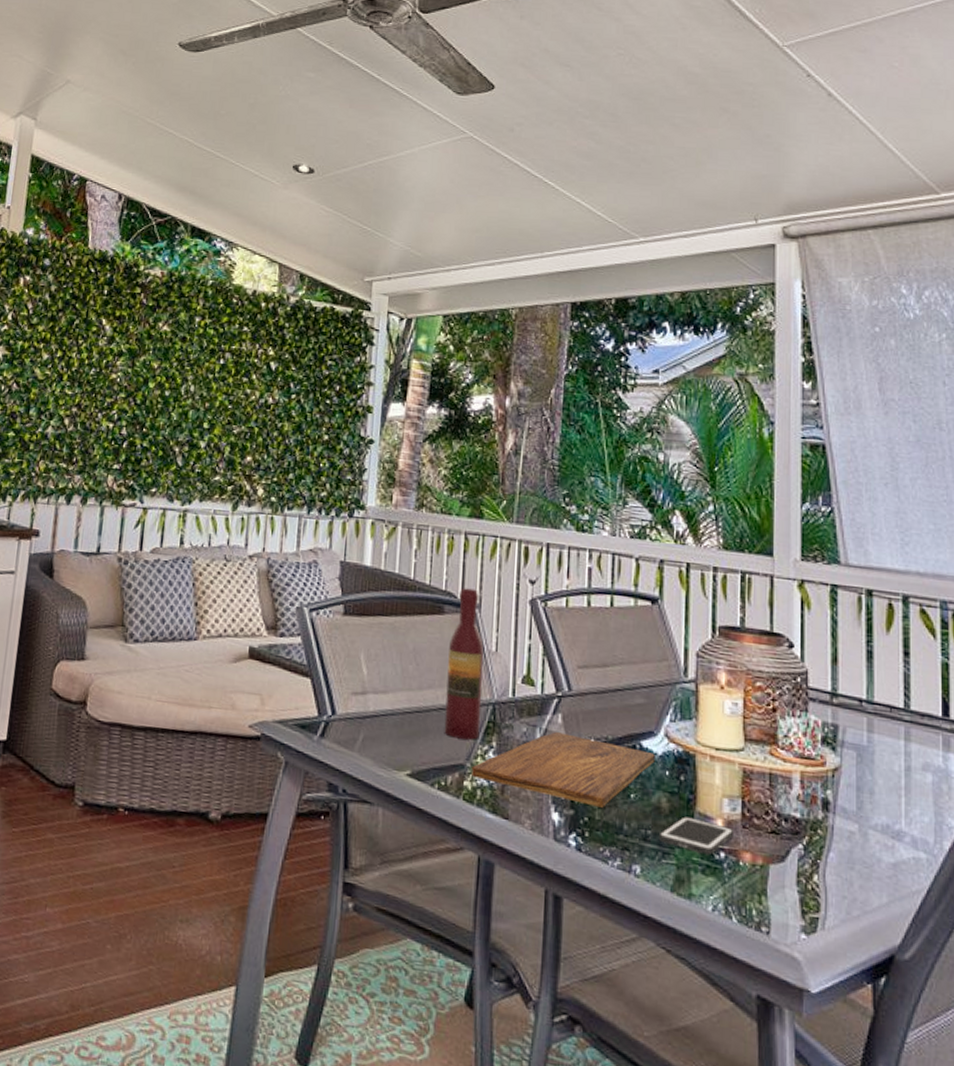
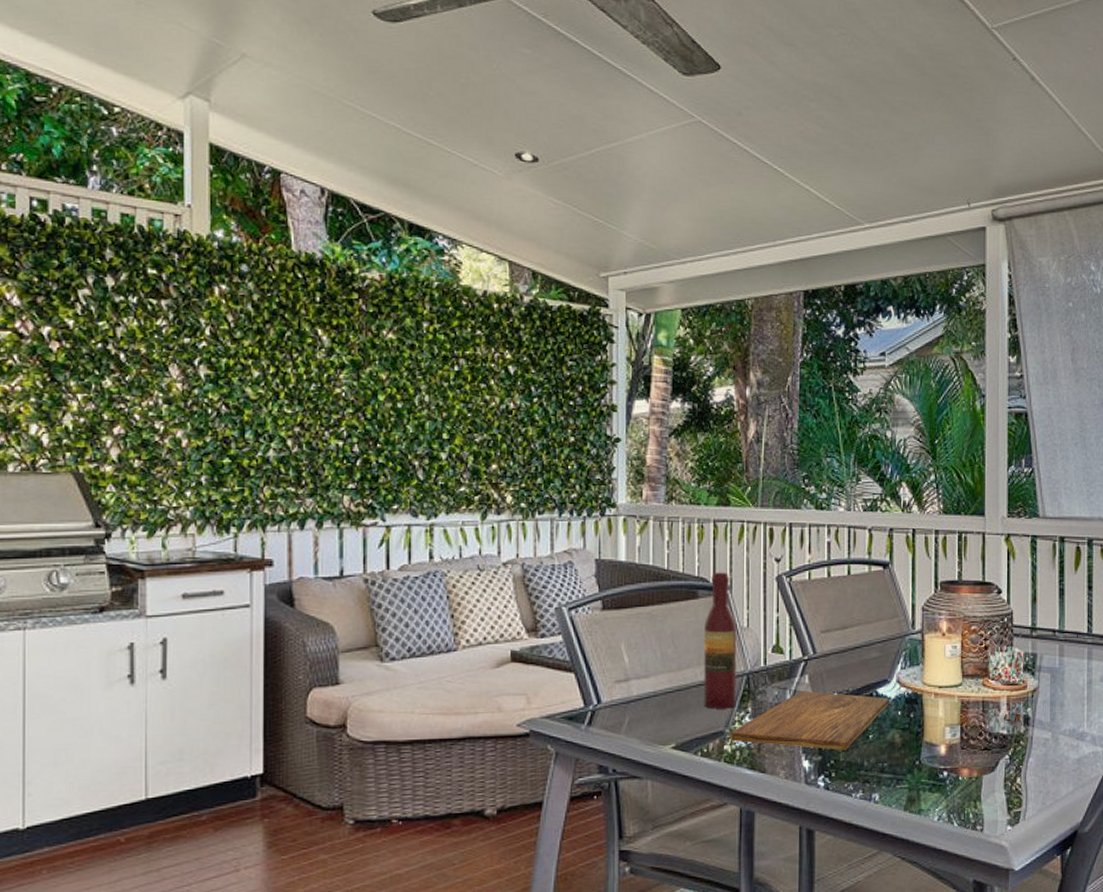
cell phone: present [658,816,735,855] -> none [893,747,955,776]

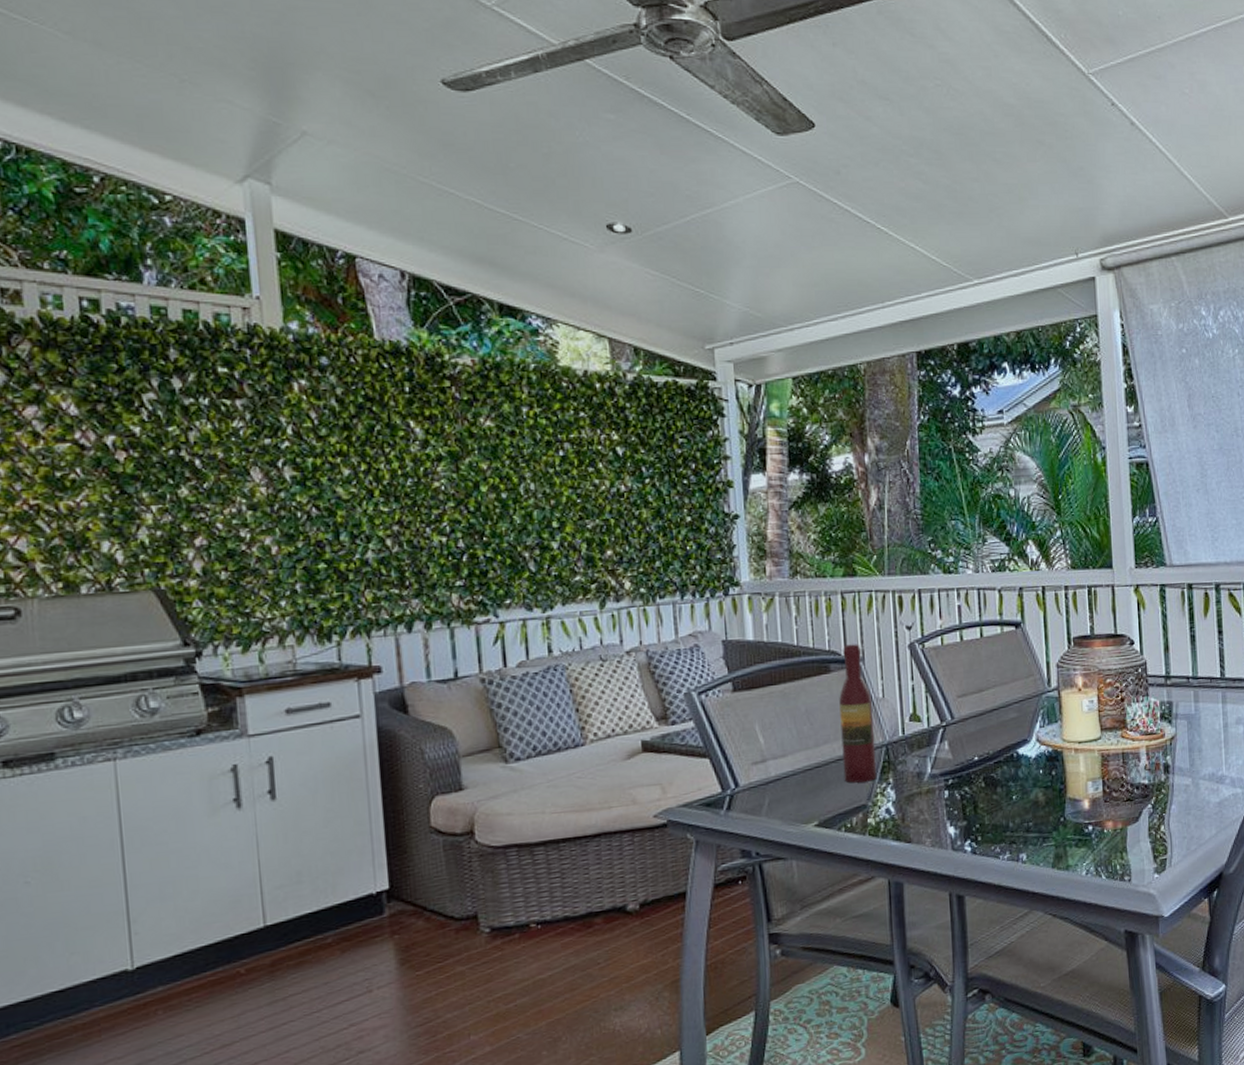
cutting board: present [731,691,889,750] -> none [873,757,1030,814]

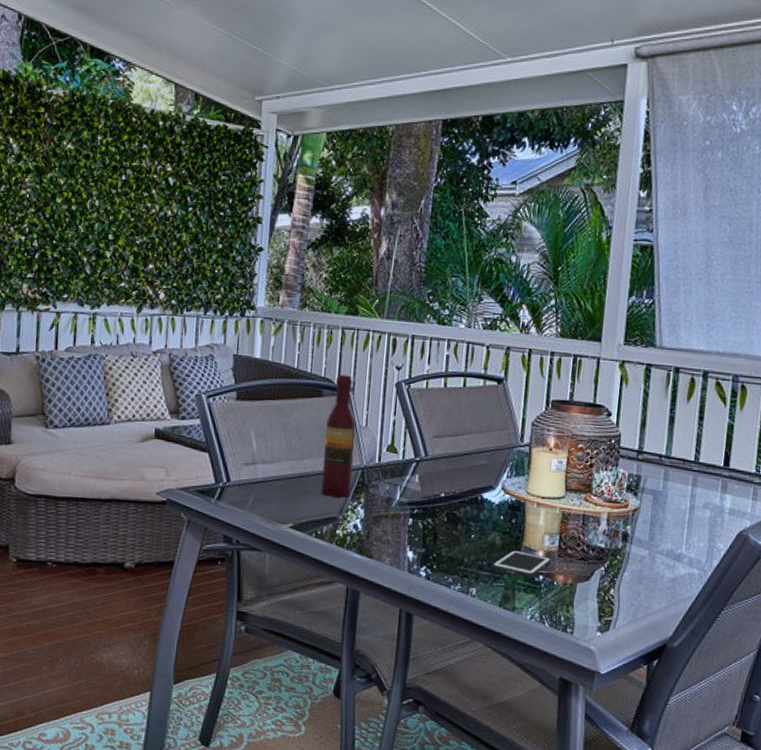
cell phone: none [1038,803,1099,832] -> present [491,550,552,578]

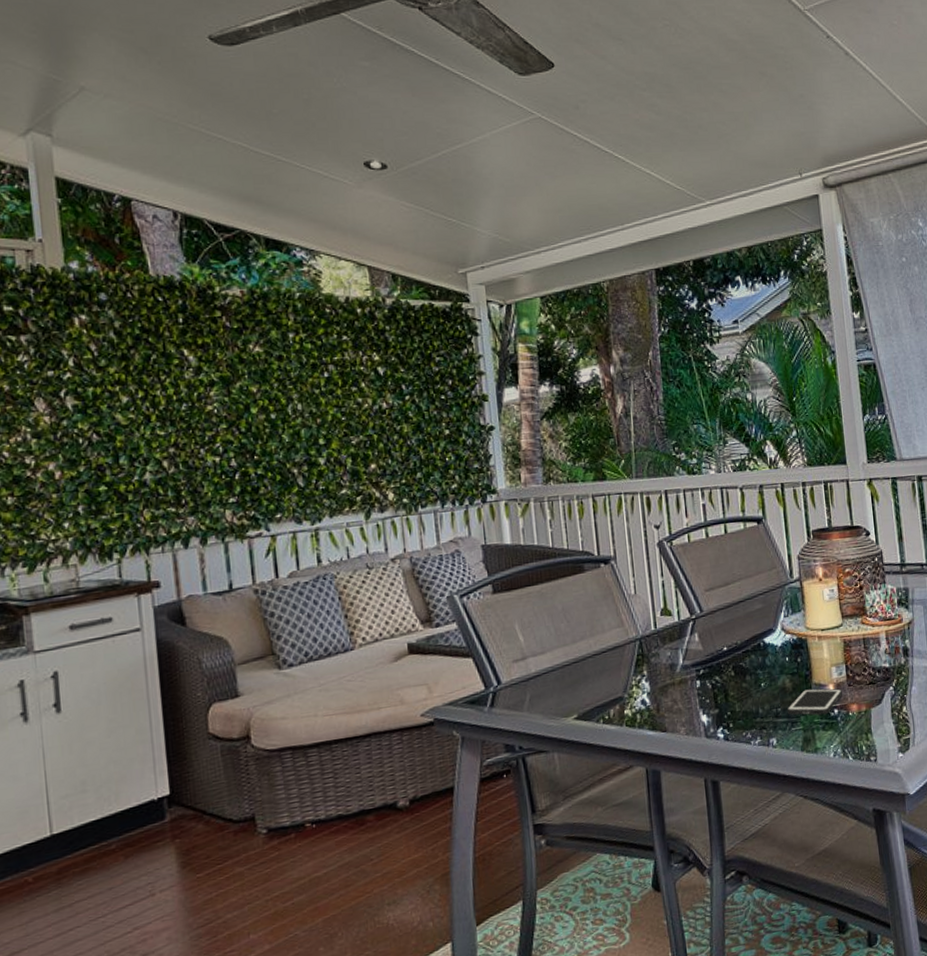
wine bottle: present [321,374,356,498] -> none [593,544,632,677]

